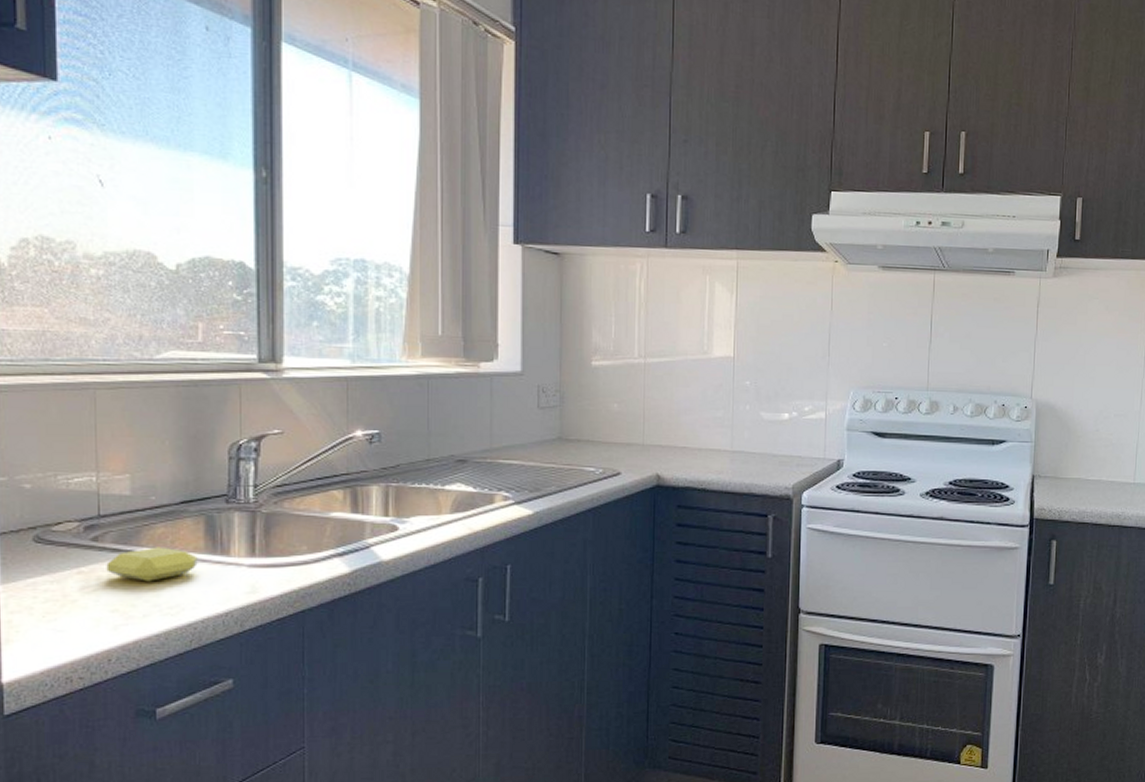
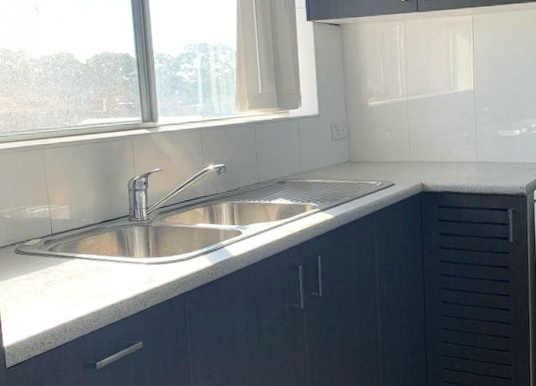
soap bar: present [106,547,198,582] -> none [59,253,115,277]

